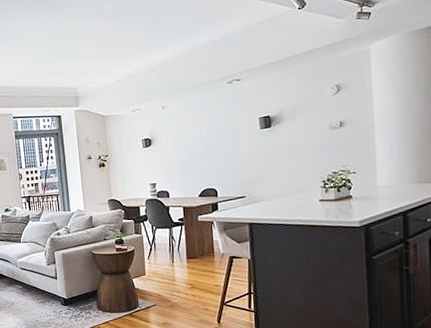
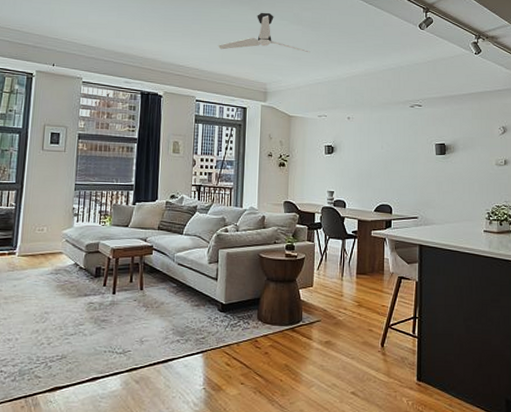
ceiling fan: none [25,14,116,63] -> present [217,12,310,53]

